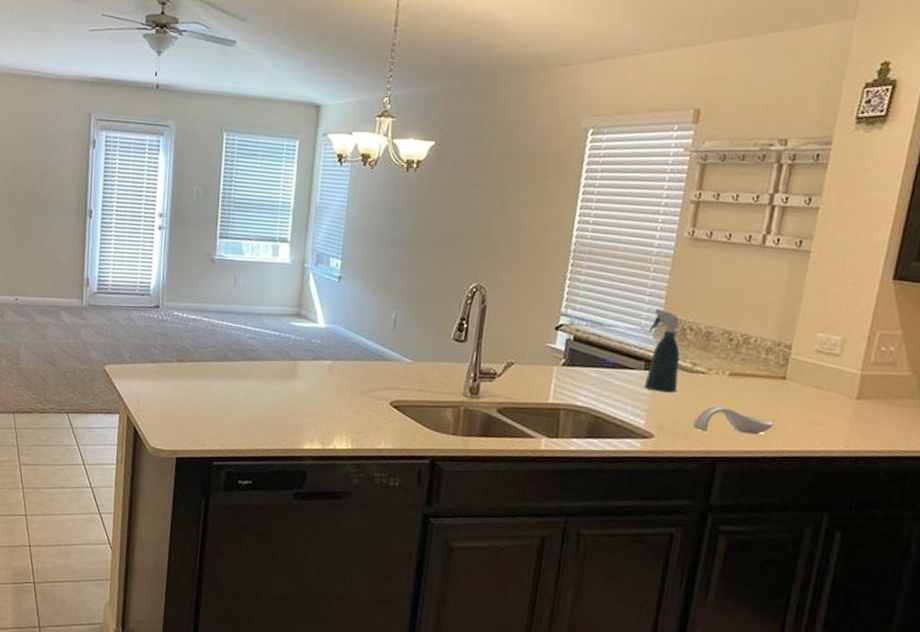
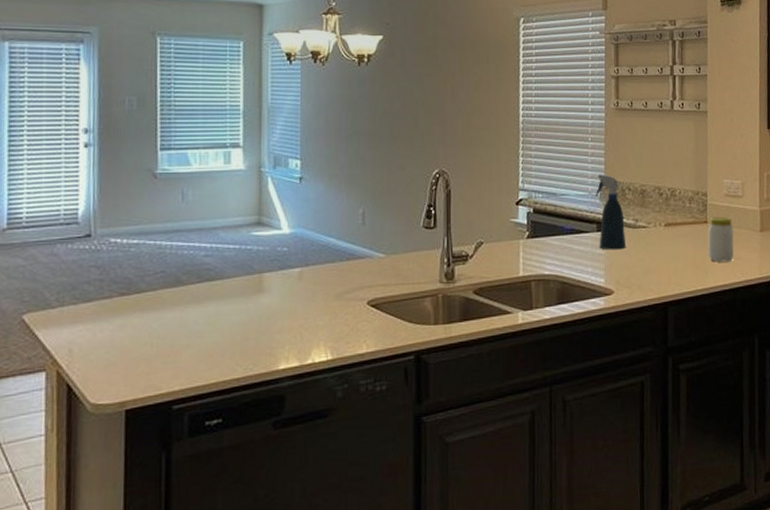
spoon rest: present [692,405,773,435] -> none [643,254,705,281]
jar: none [780,373,820,427] -> present [708,216,734,262]

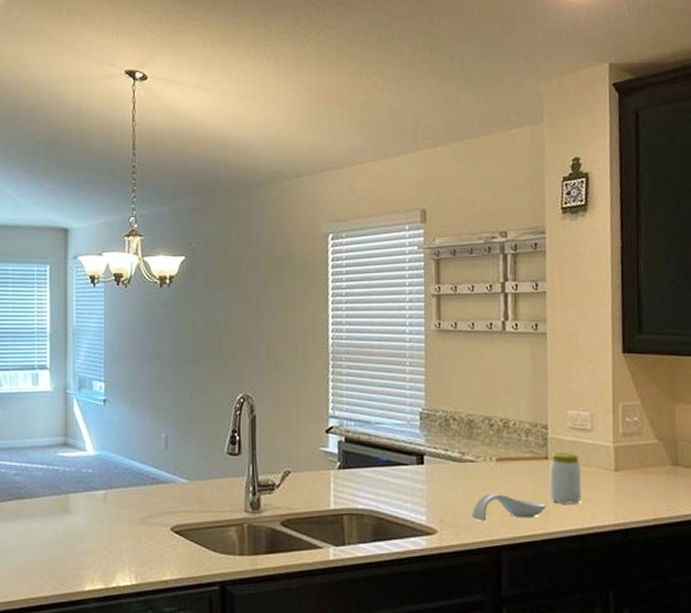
spray bottle: present [595,174,627,250] -> none [414,401,452,485]
spoon rest: none [643,254,705,281] -> present [471,493,546,521]

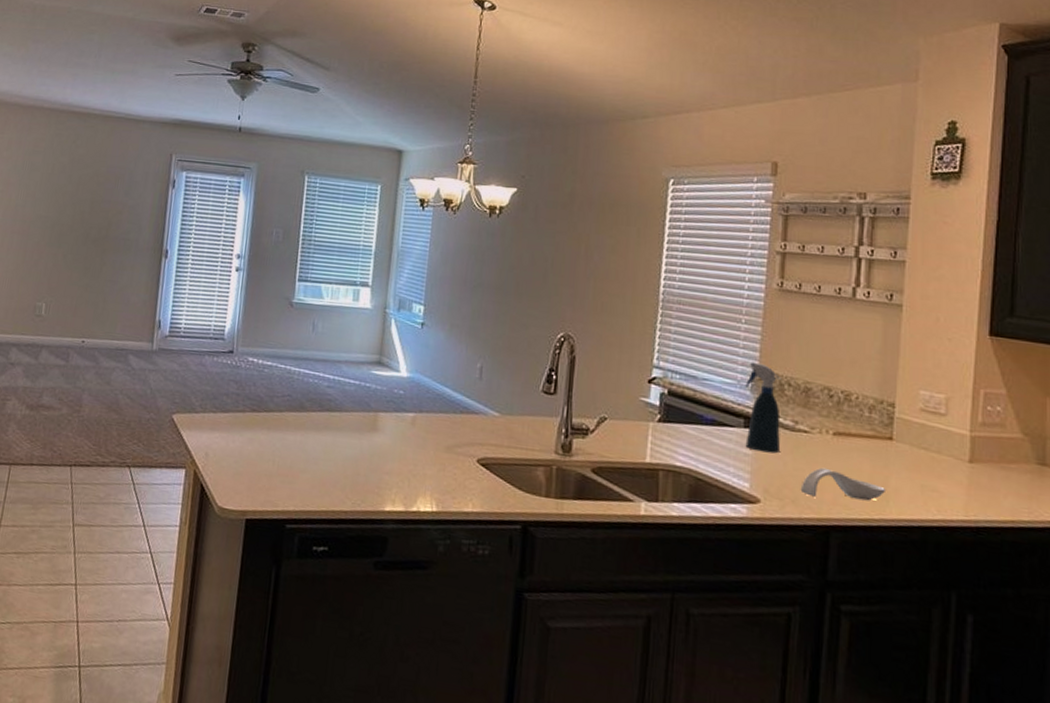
spray bottle: none [414,401,452,485] -> present [745,362,782,454]
jar: present [549,452,582,504] -> none [892,433,930,493]

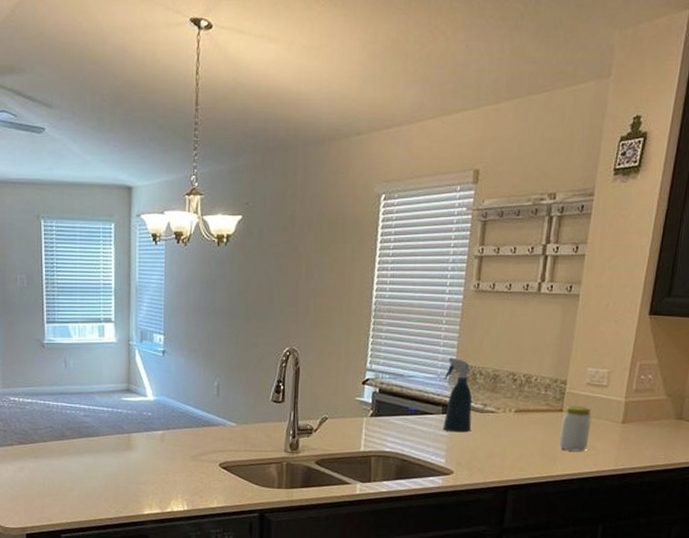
spoon rest: present [800,467,885,501] -> none [486,440,554,464]
jar: none [892,433,930,493] -> present [559,405,591,452]

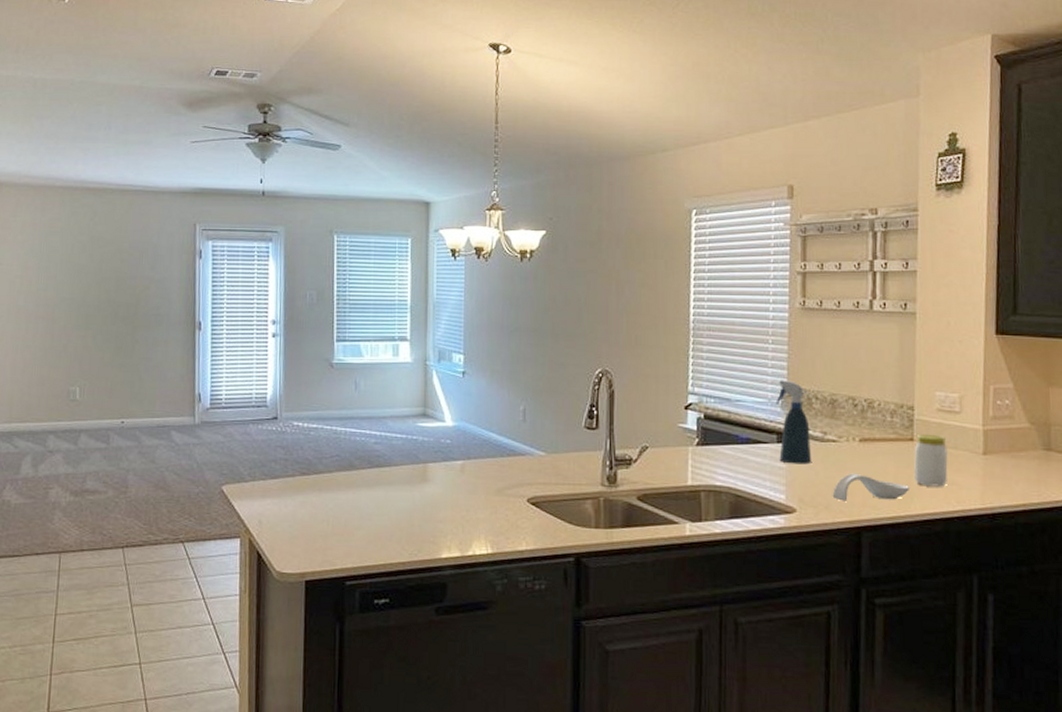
spoon rest: none [486,440,554,464] -> present [832,473,909,501]

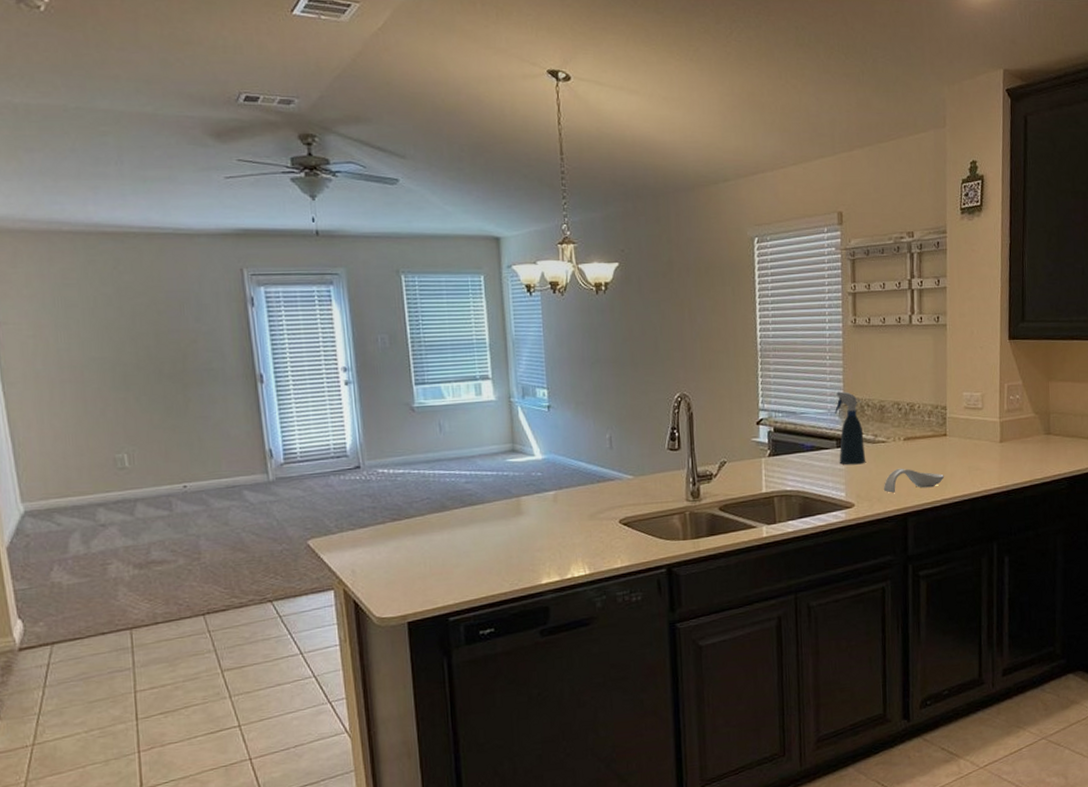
jar: present [914,434,948,487] -> none [947,429,974,474]

